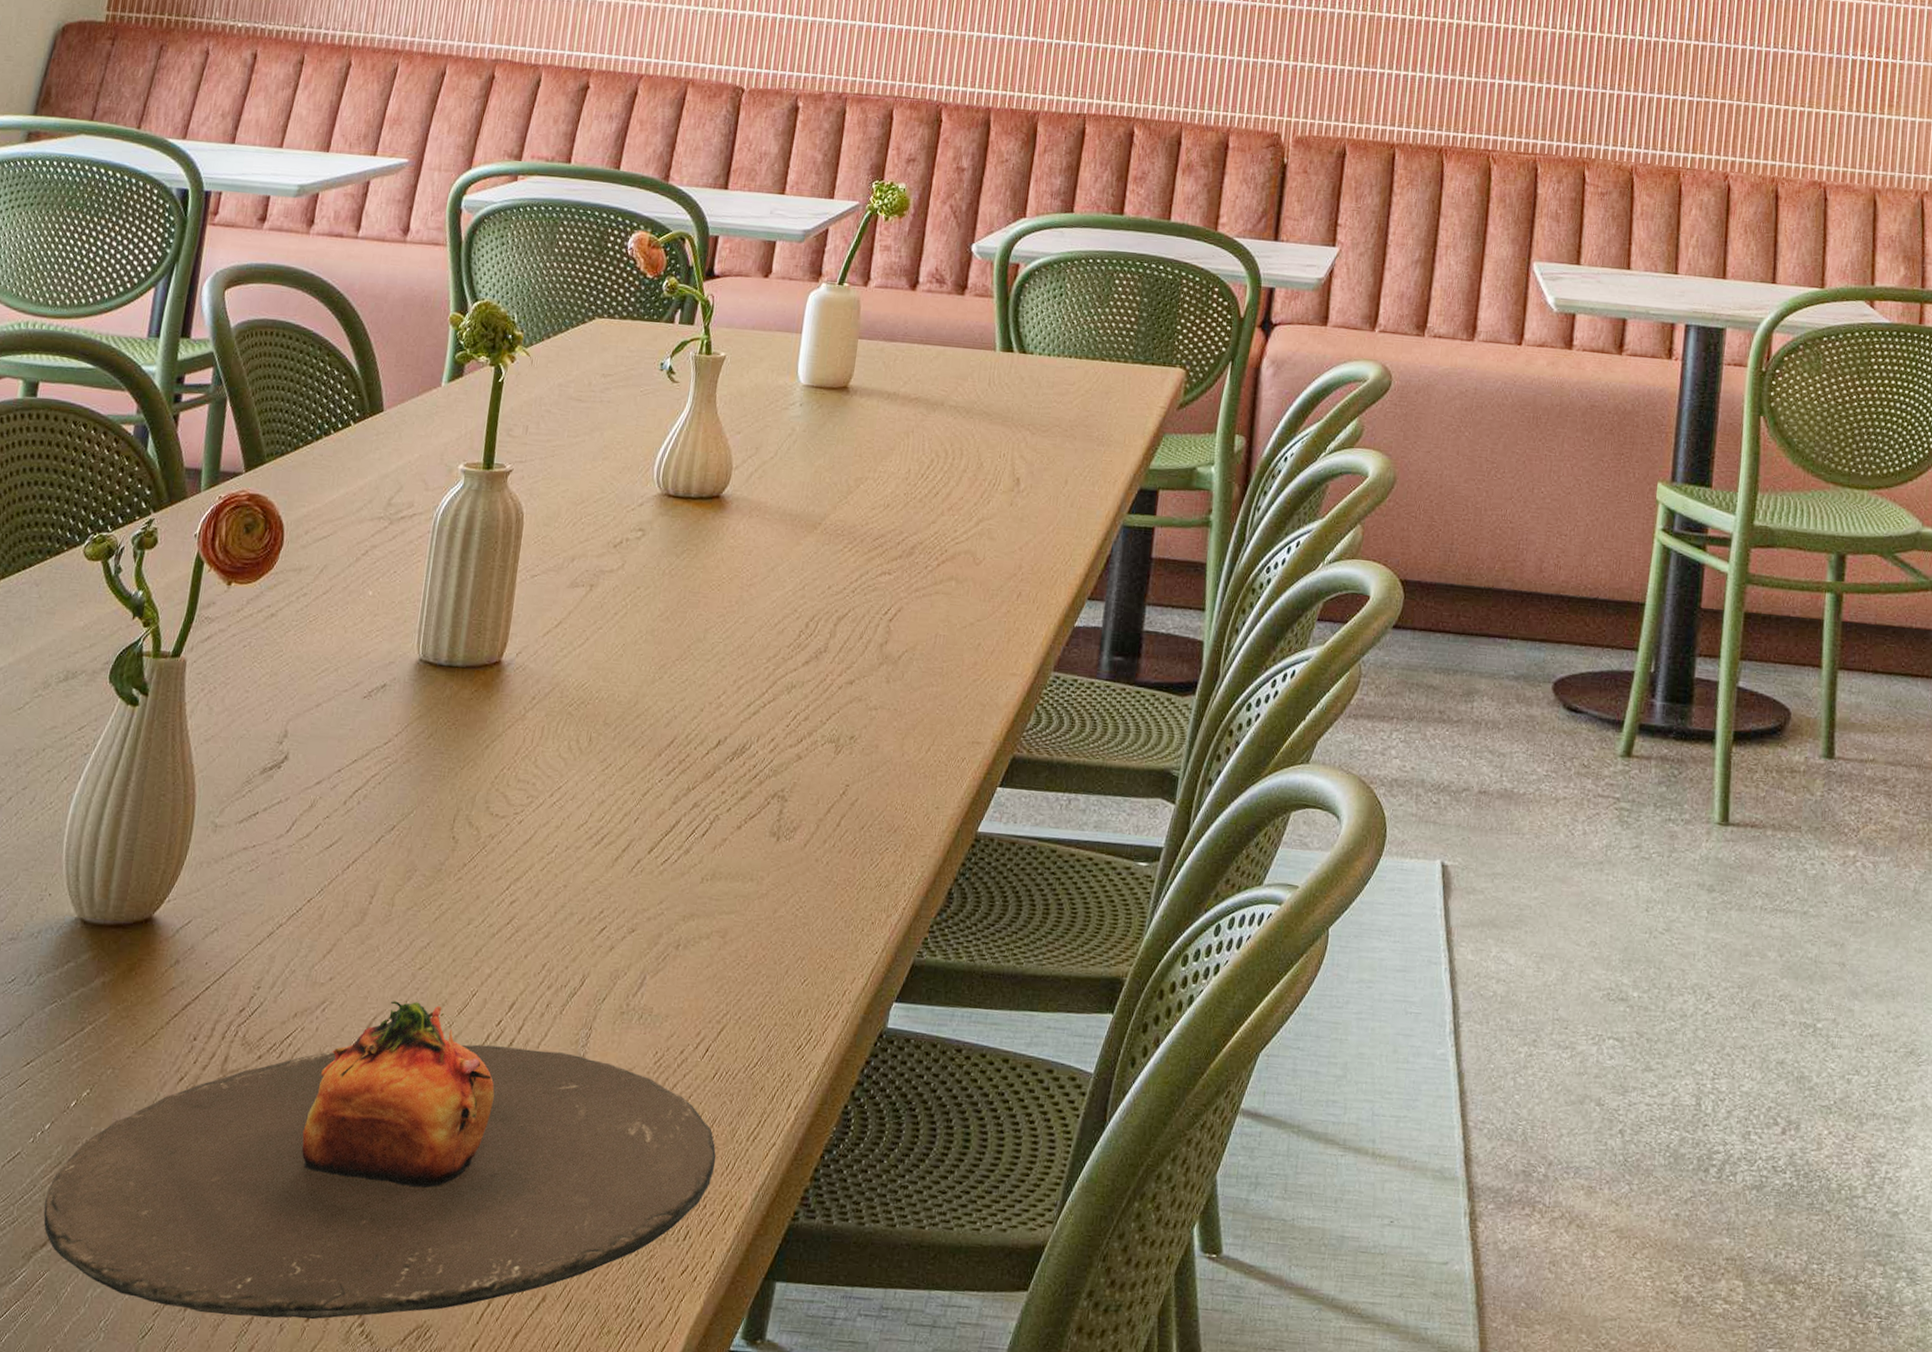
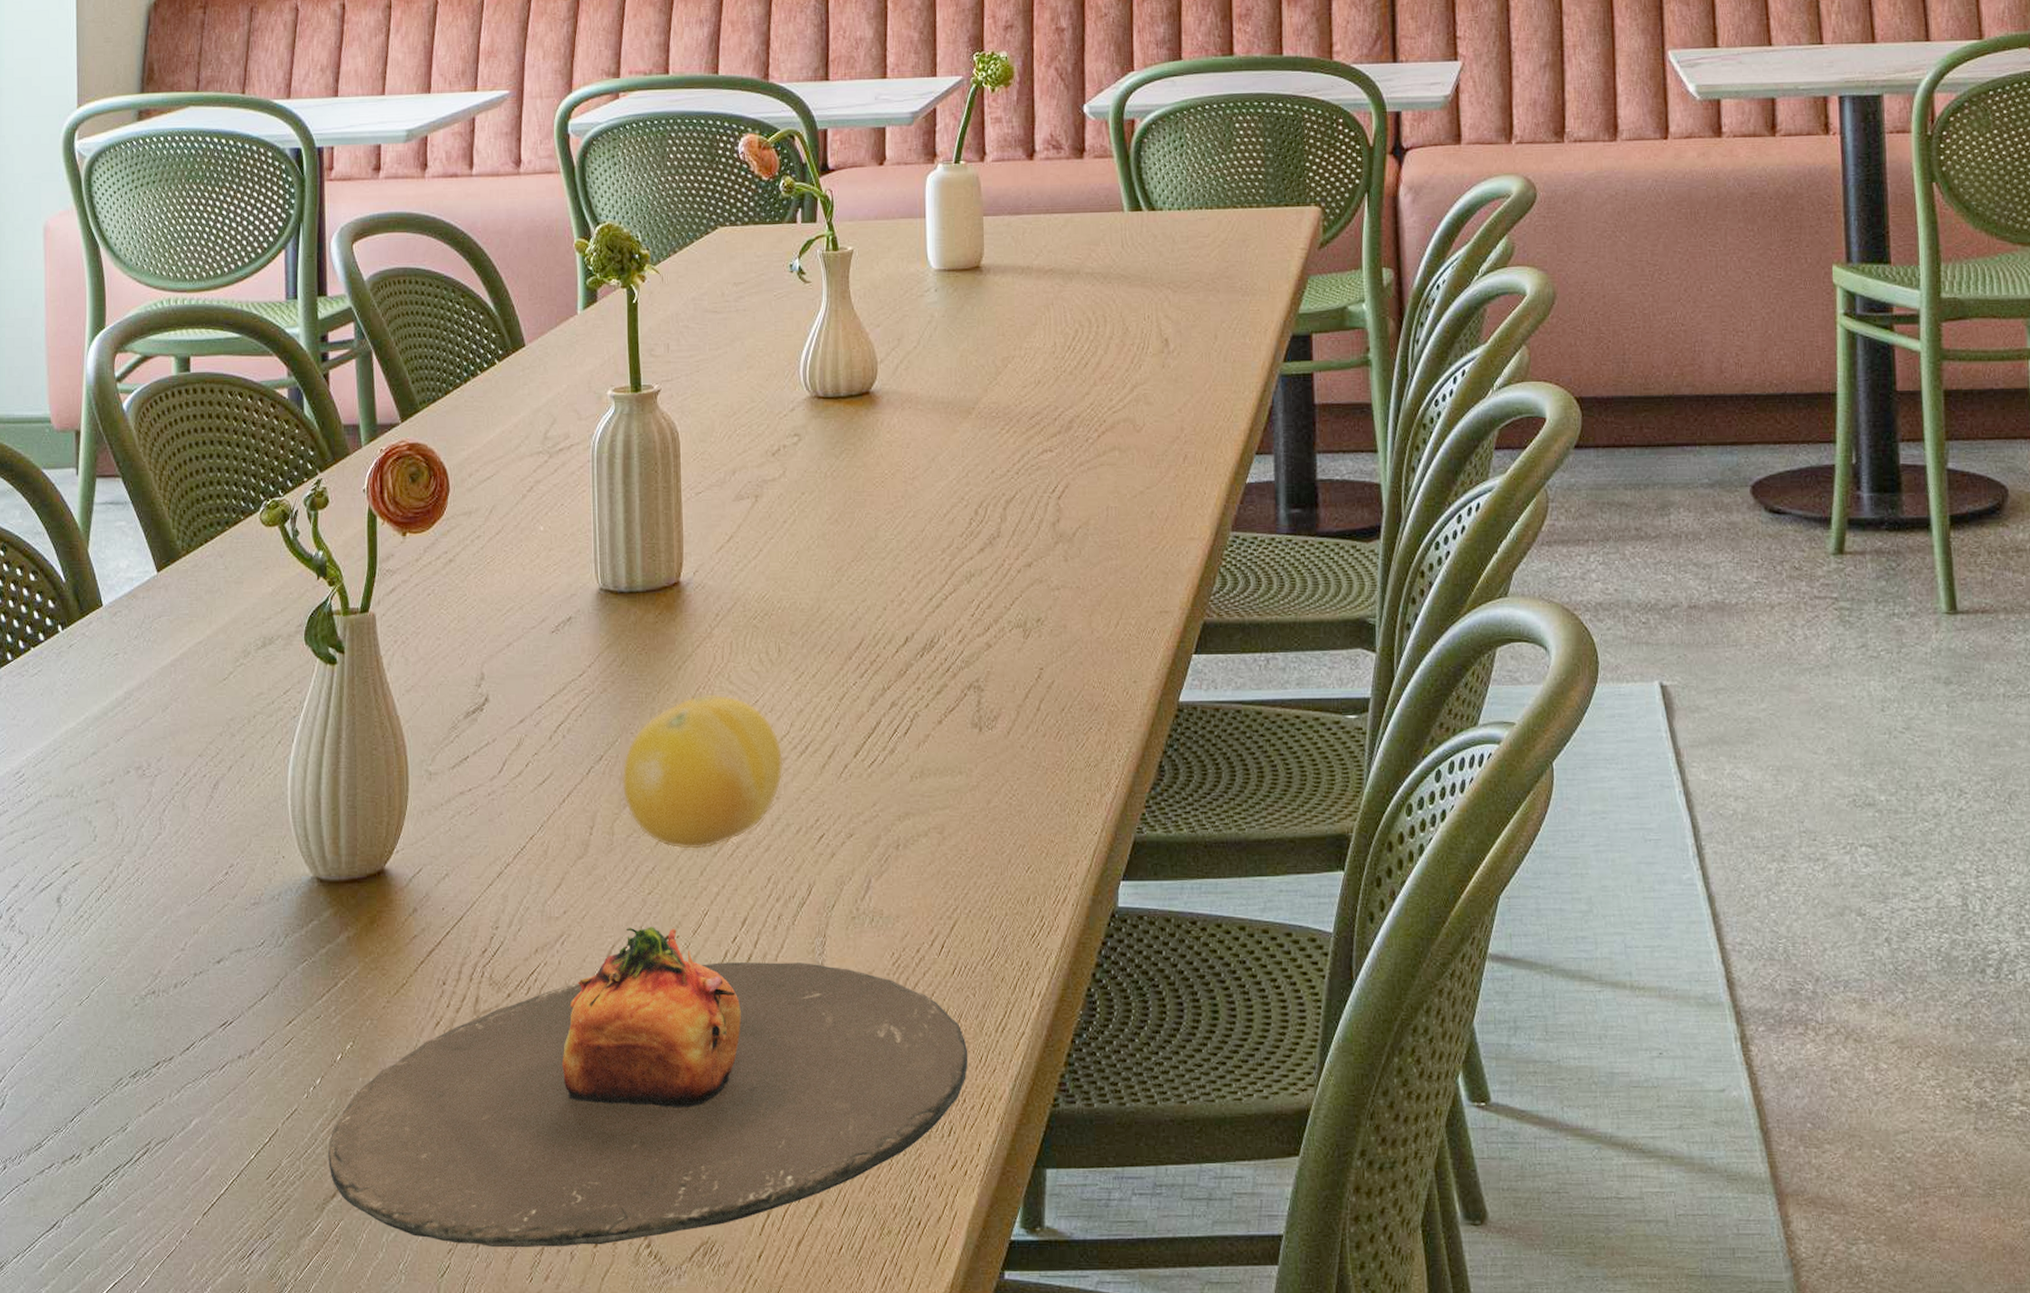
fruit: none [409,775,578,930] -> present [622,694,783,850]

